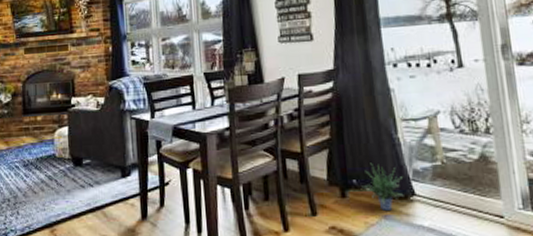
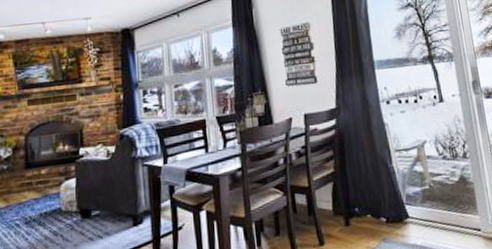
potted plant: present [362,163,404,210] -> none [363,191,399,234]

